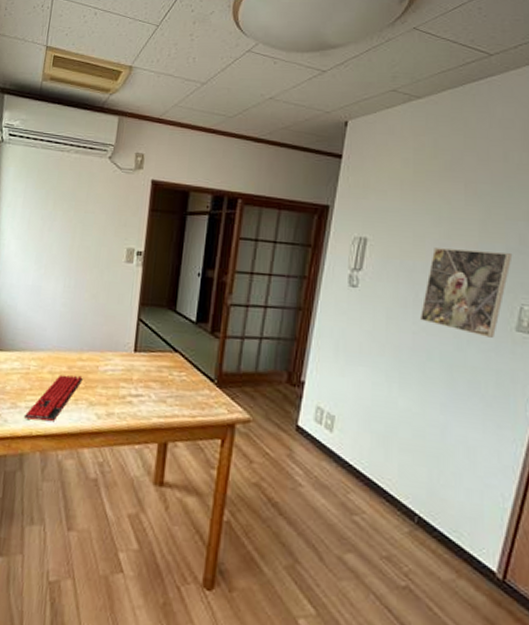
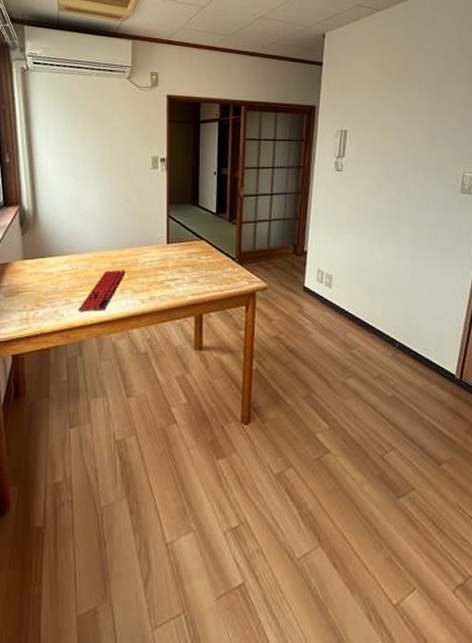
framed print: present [419,248,513,338] -> none [390,133,456,200]

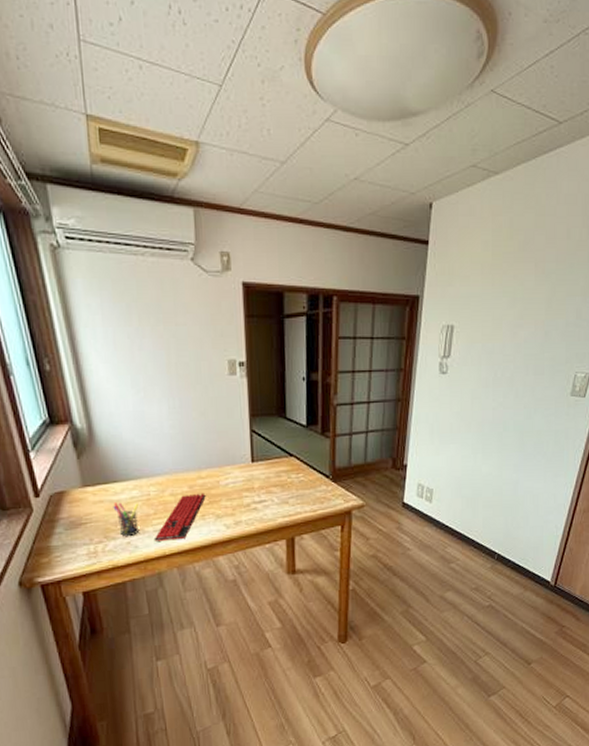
pen holder: none [46,274,68,305] -> present [113,502,140,536]

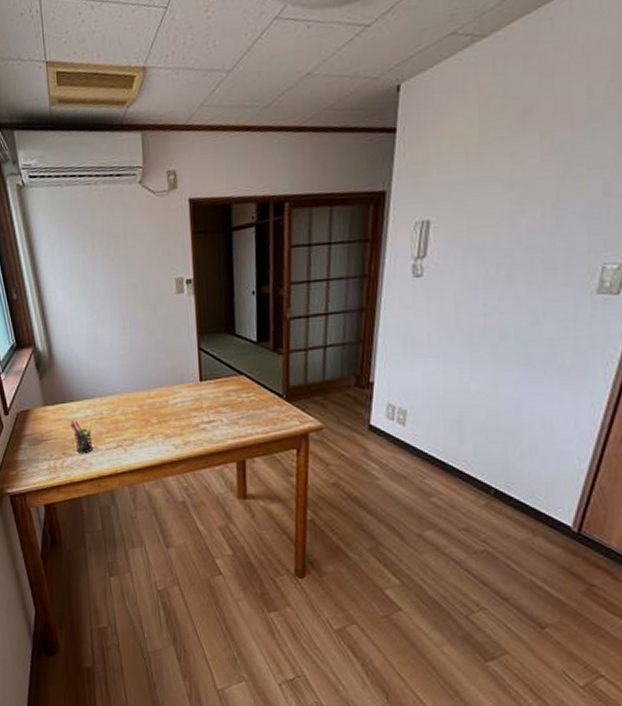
keyboard: present [153,493,206,541] -> none [106,412,155,459]

